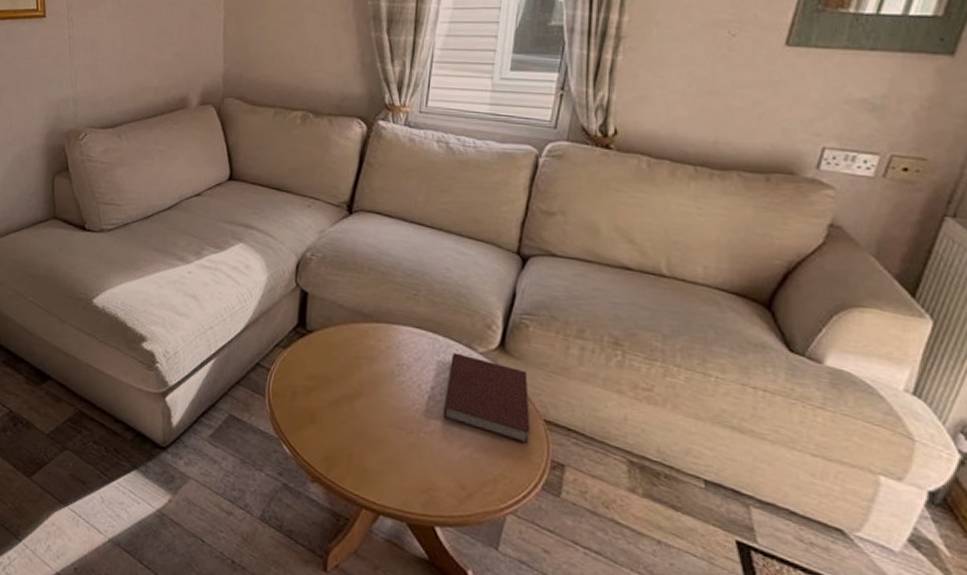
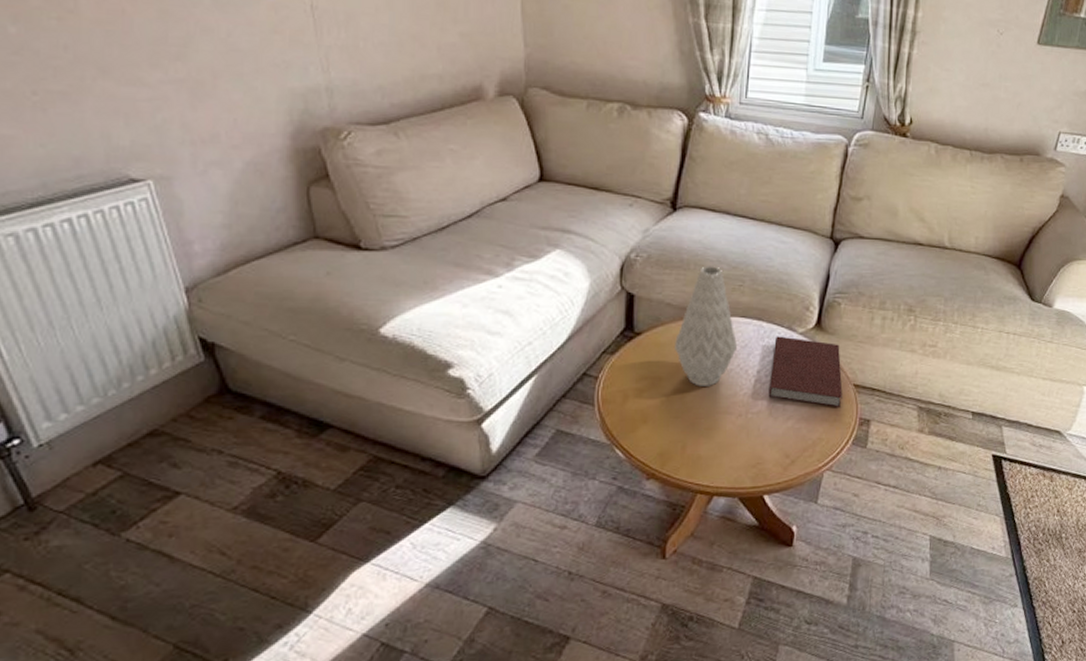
vase: none [345,271,411,396] -> present [675,266,738,386]

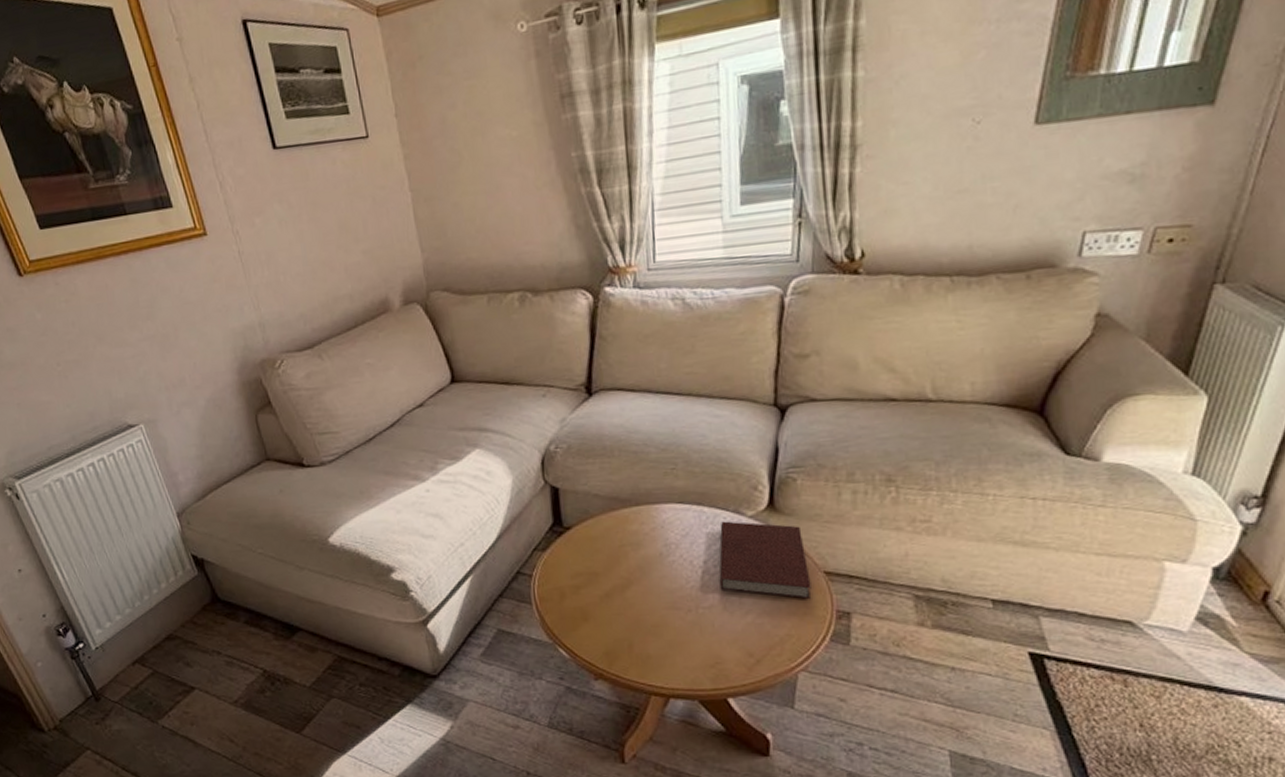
vase: present [675,266,738,386] -> none [607,450,678,581]

